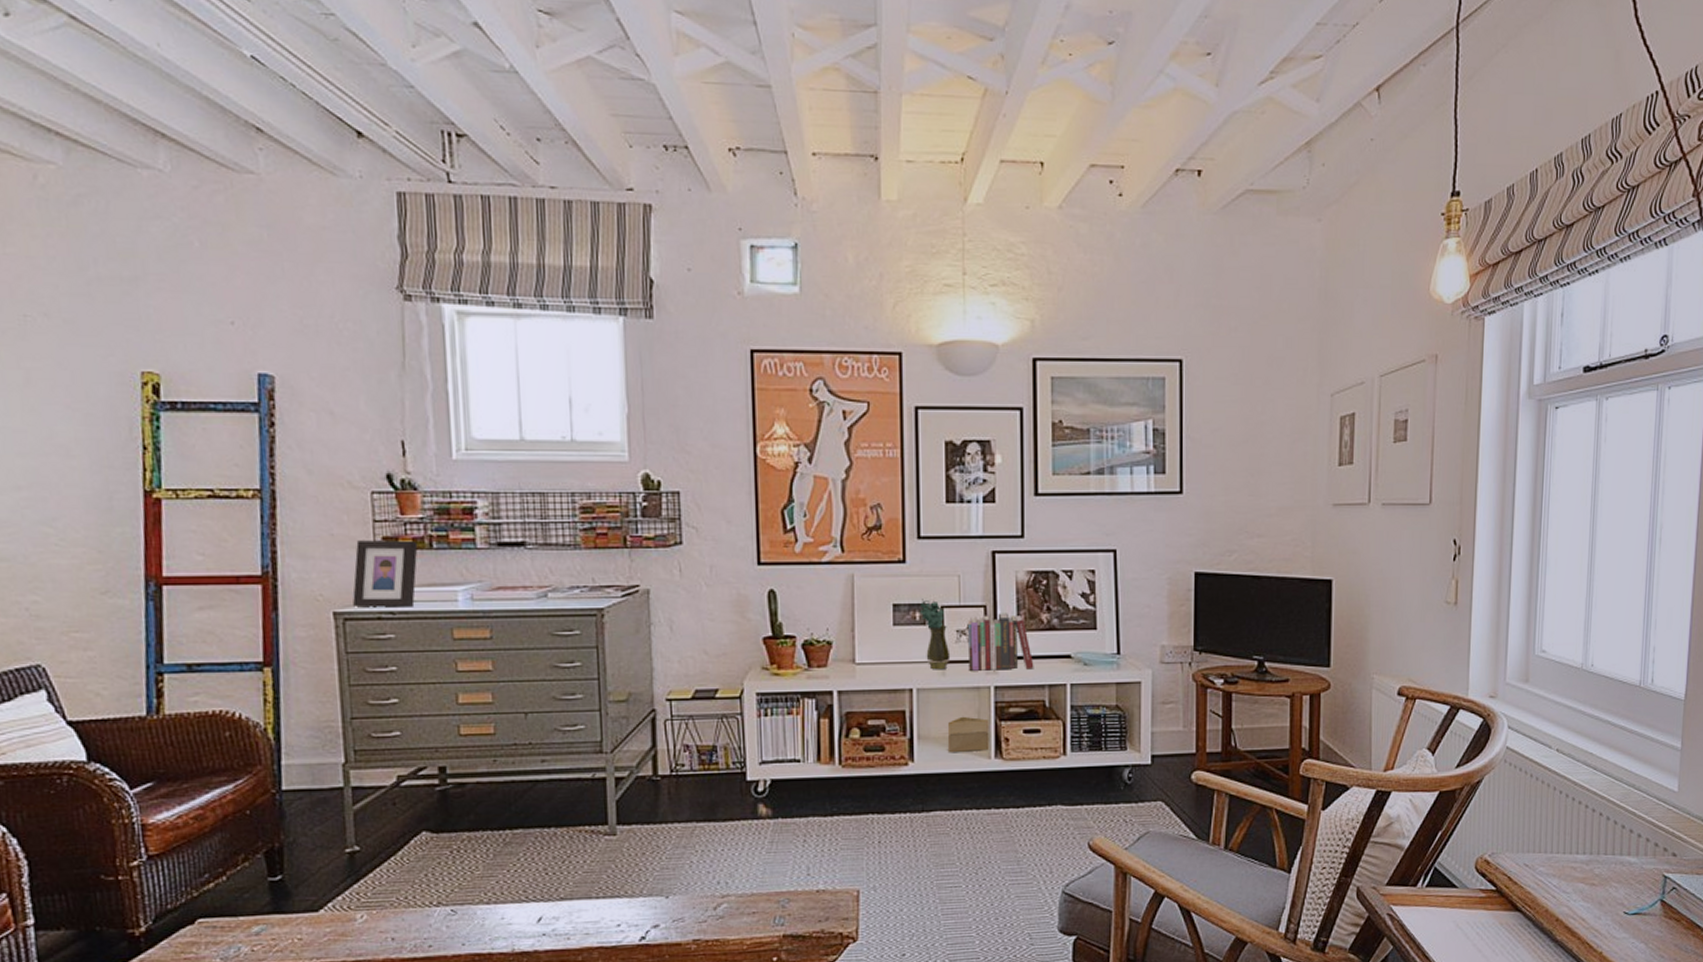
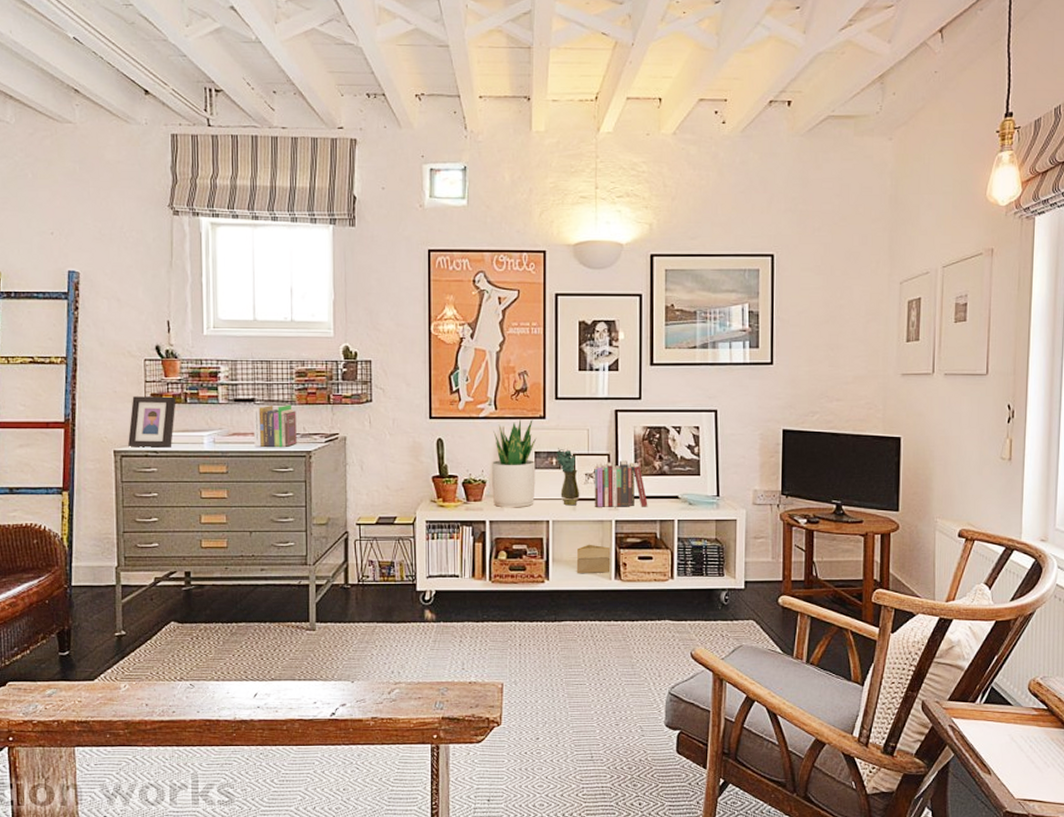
books: none [524,549,584,604] -> present [253,404,297,447]
planter: none [838,562,895,675] -> present [491,418,537,508]

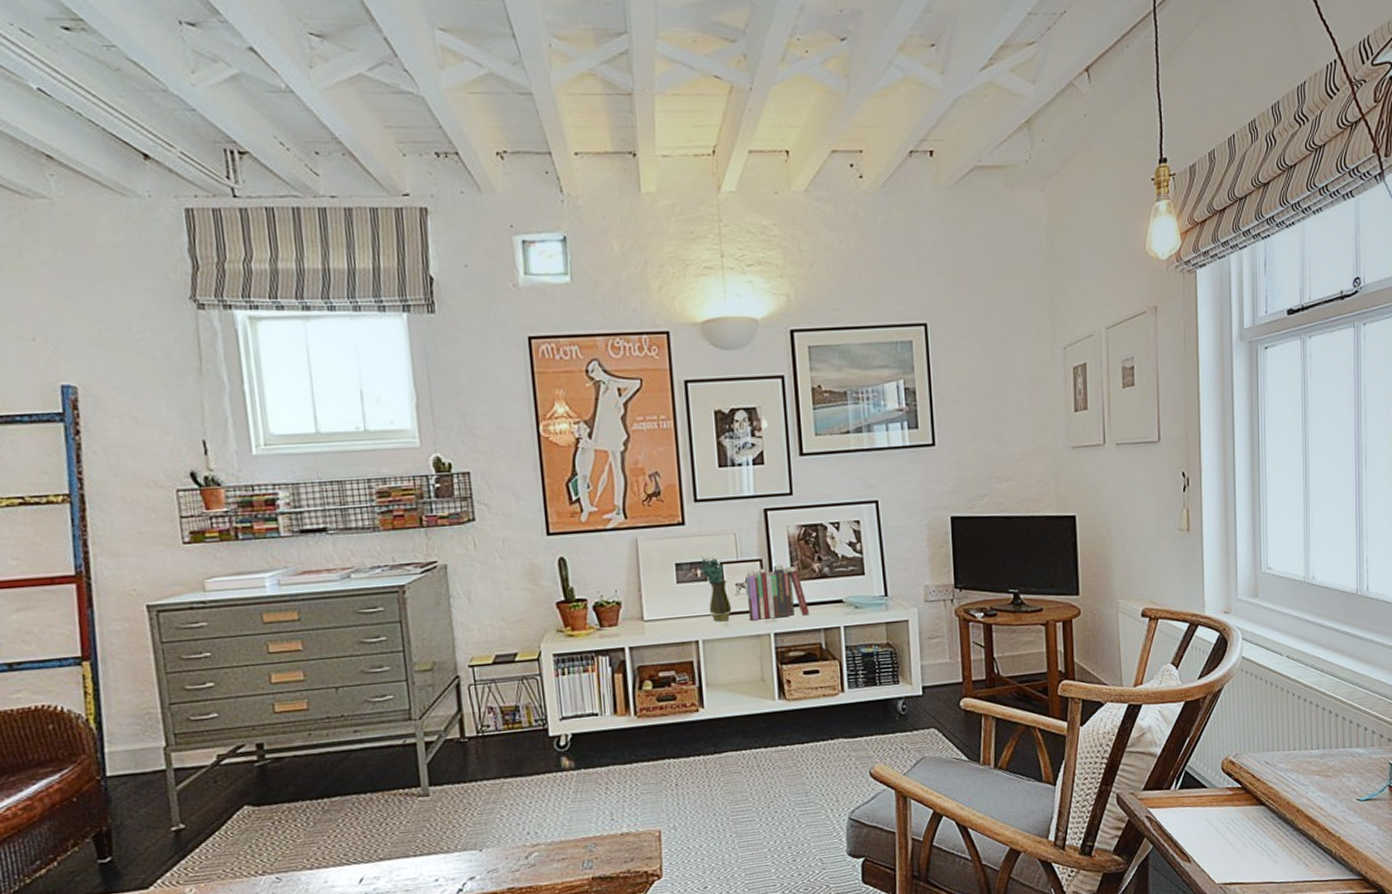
picture frame: present [128,396,176,448] -> none [164,533,225,600]
books: present [253,404,297,447] -> none [326,531,386,586]
planter: present [491,418,537,508] -> none [625,525,680,631]
decorative box: present [576,544,611,574] -> none [733,662,773,698]

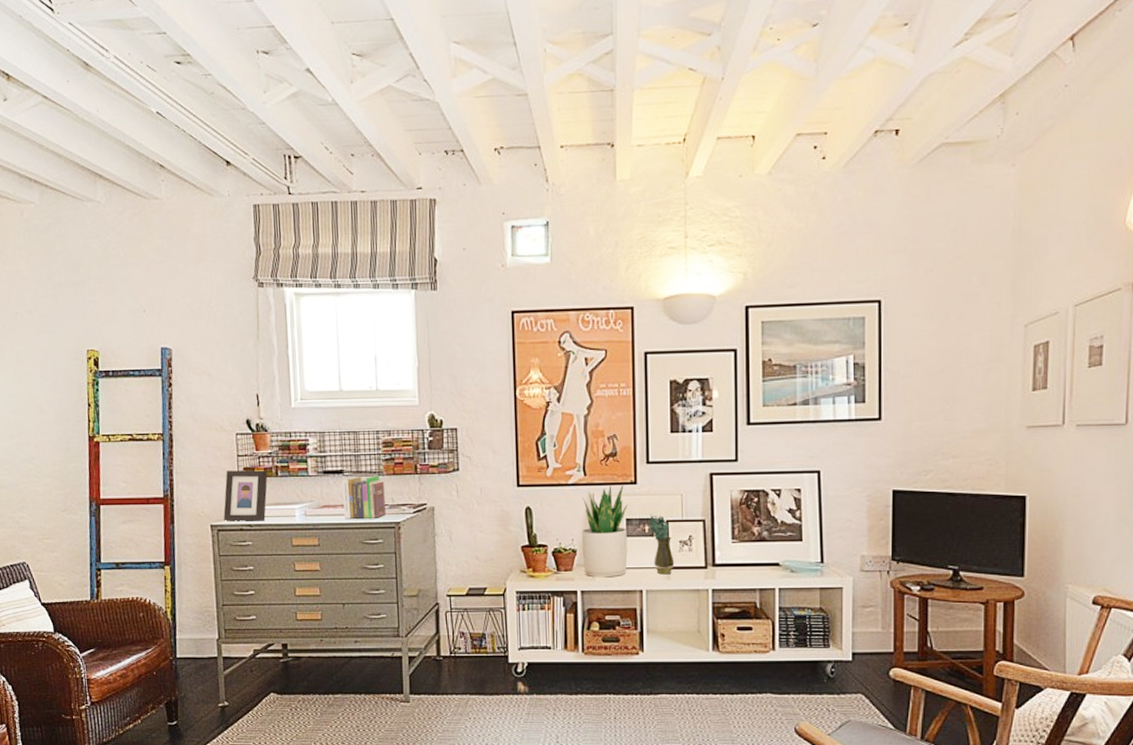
picture frame: none [164,533,225,600] -> present [223,470,268,522]
books: none [326,531,386,586] -> present [342,475,386,519]
planter: none [625,525,680,631] -> present [581,484,628,578]
books: present [745,565,810,621] -> none [688,526,747,576]

